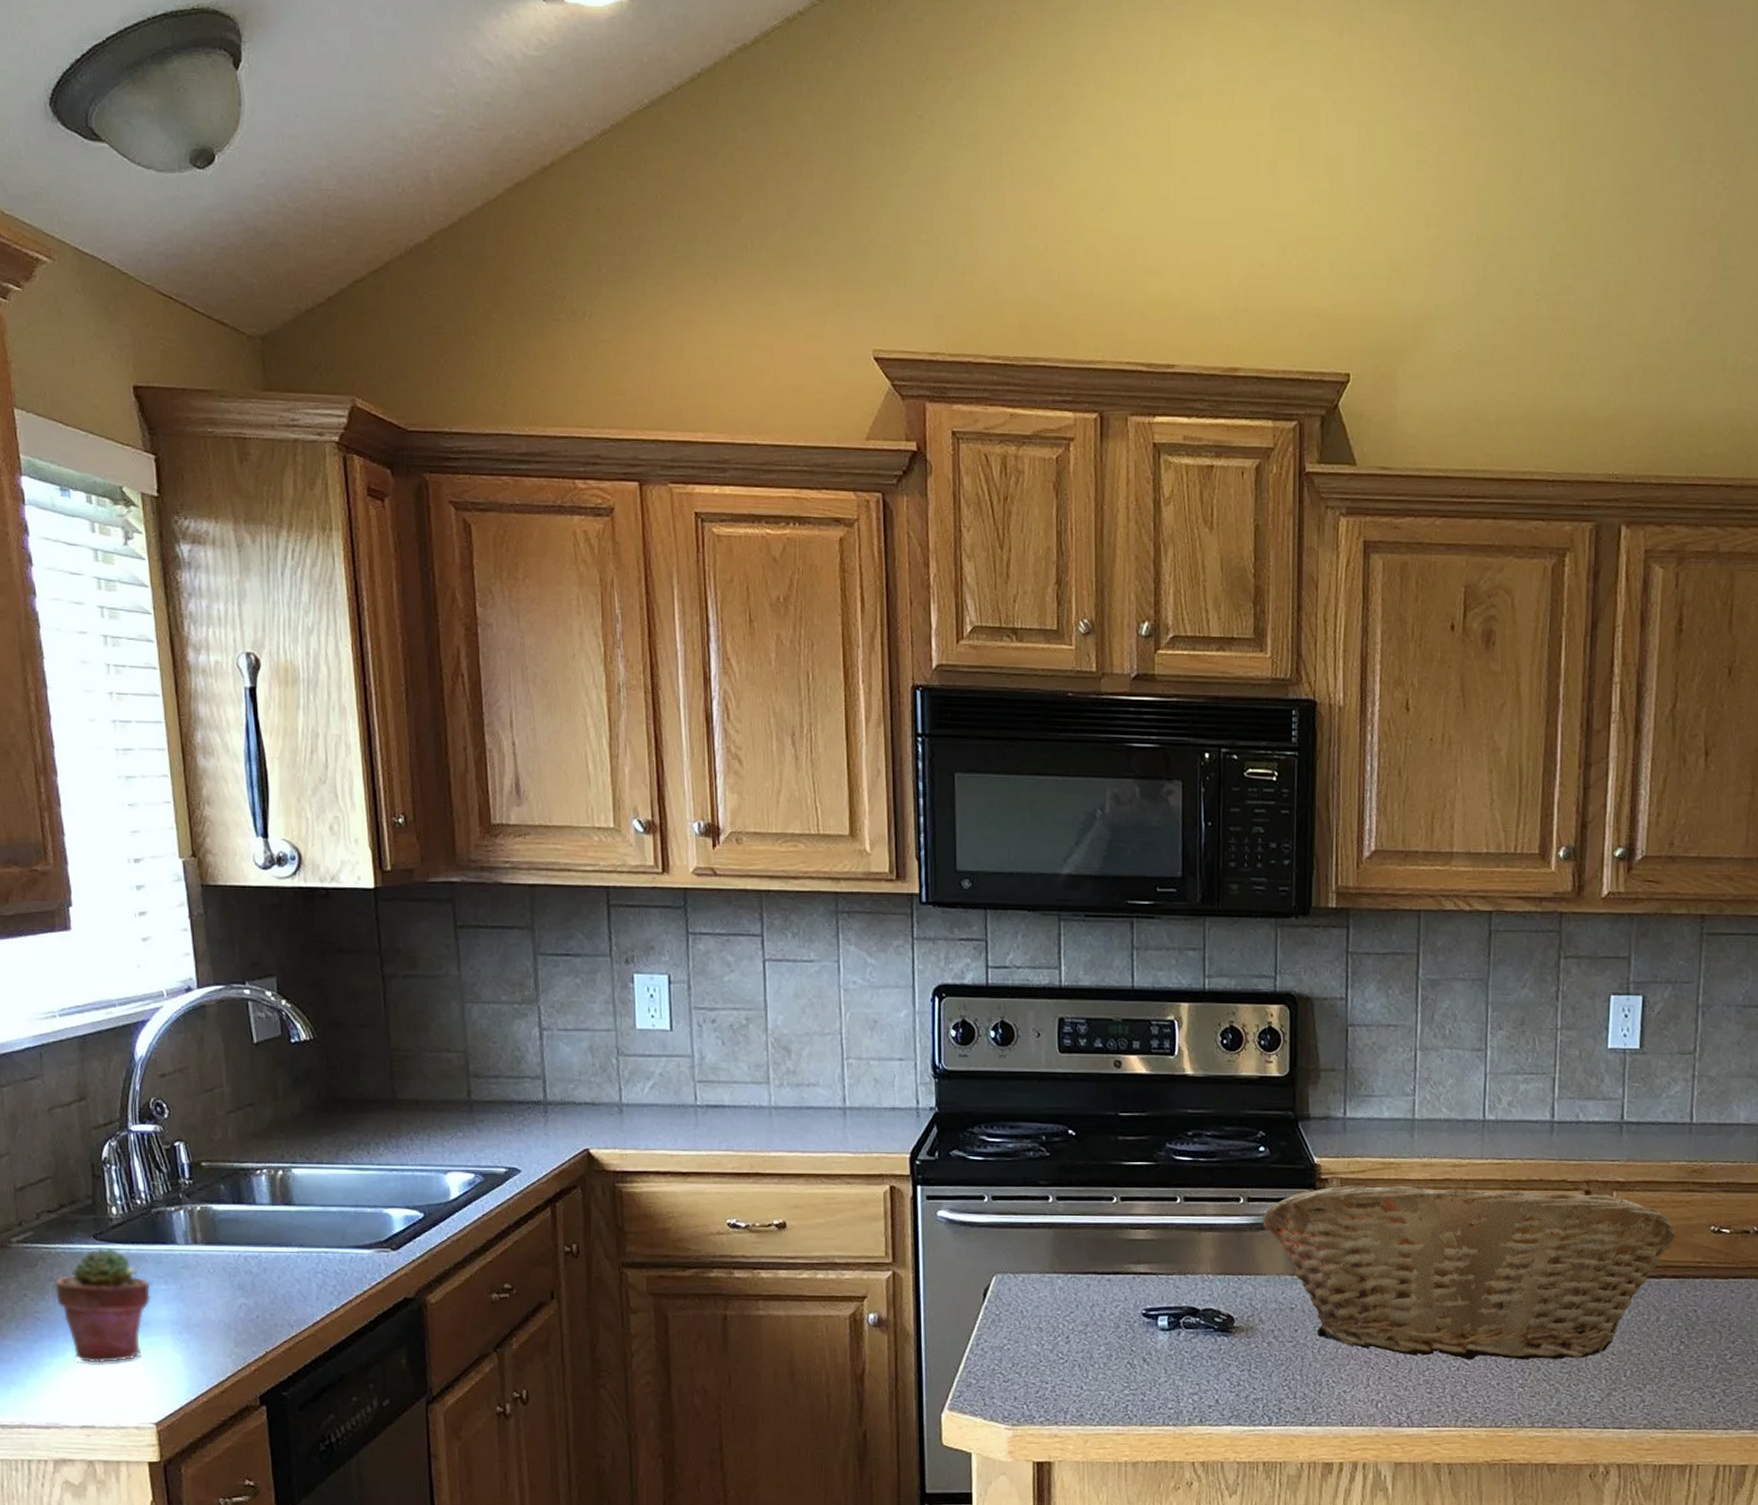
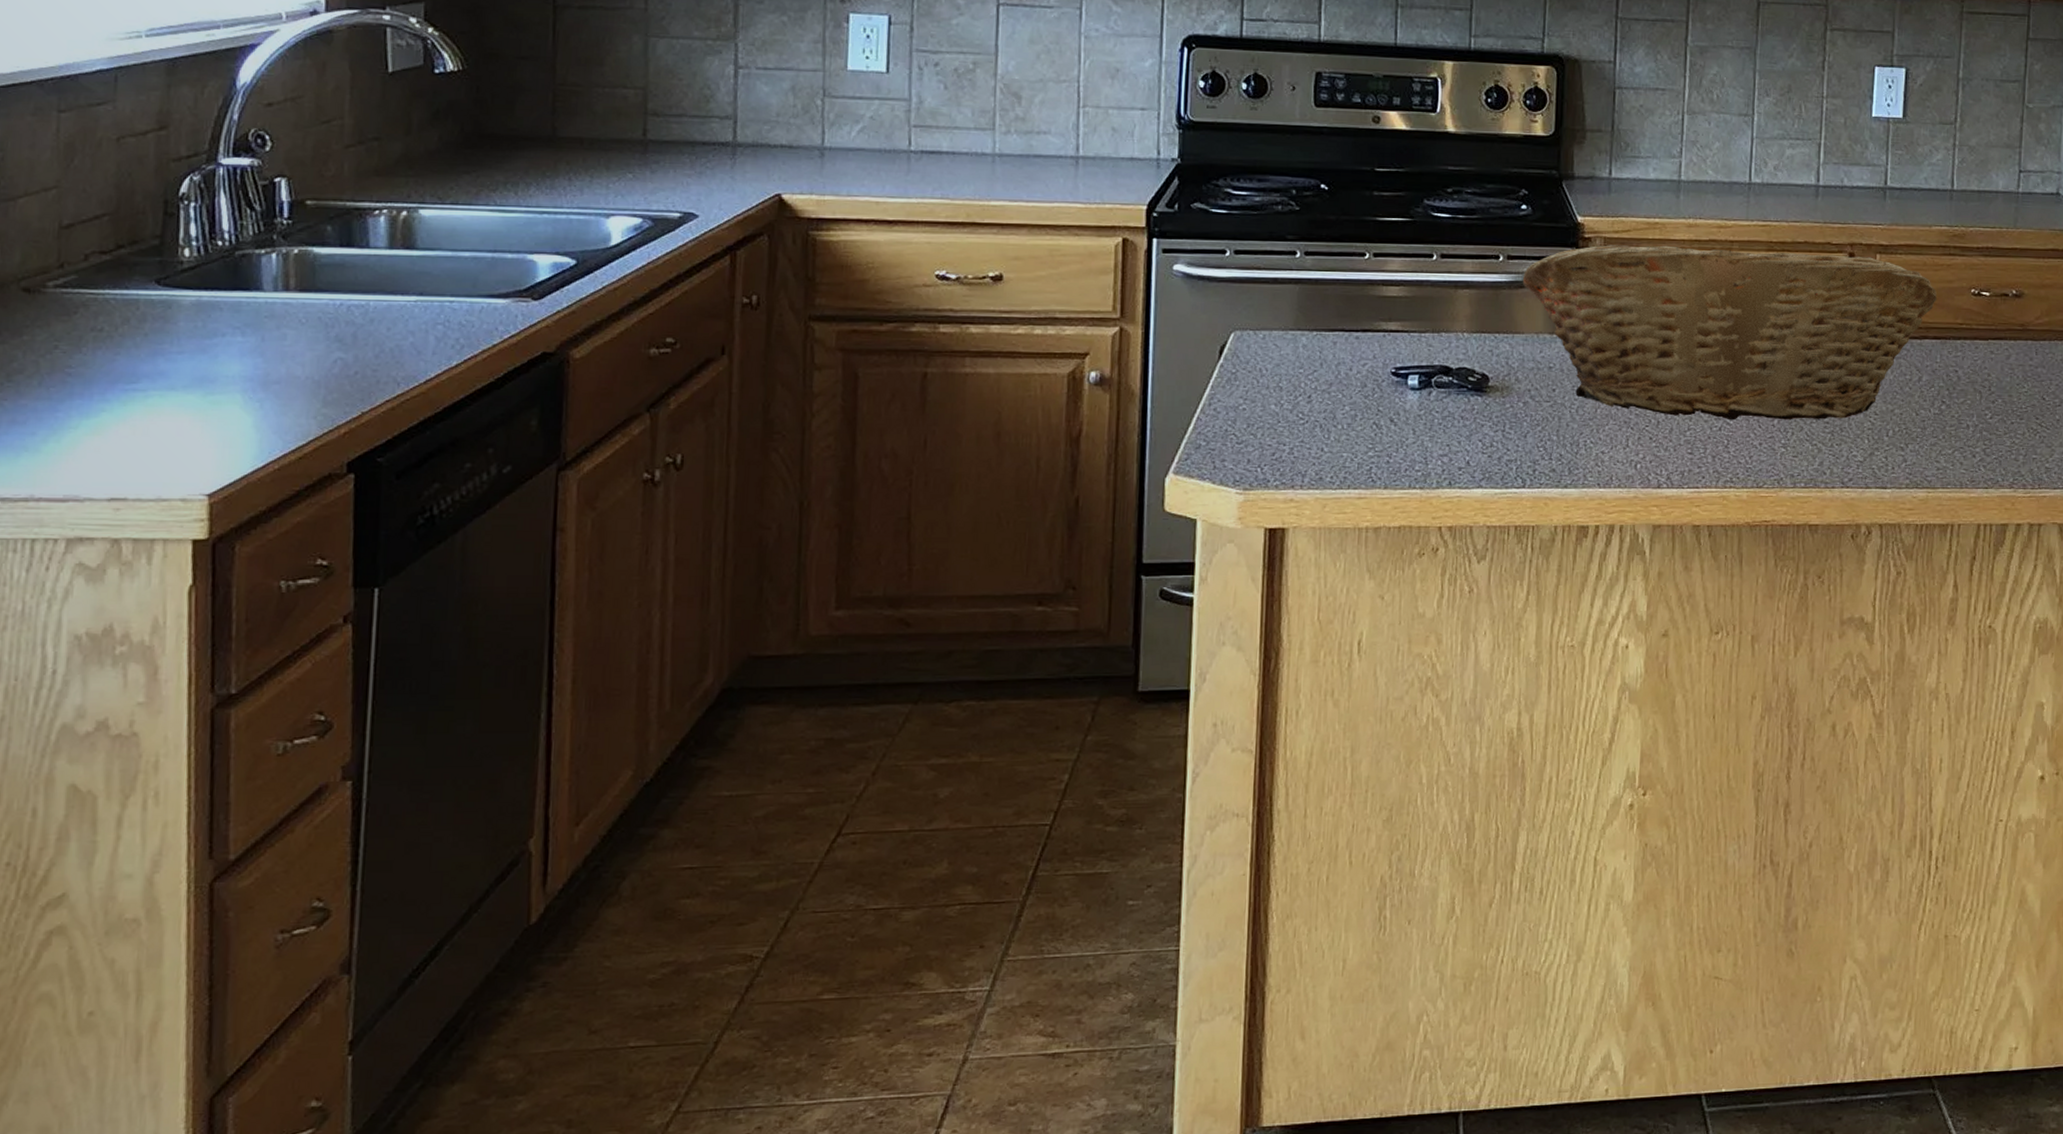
potted succulent: present [55,1248,152,1363] -> none [97,294,222,426]

